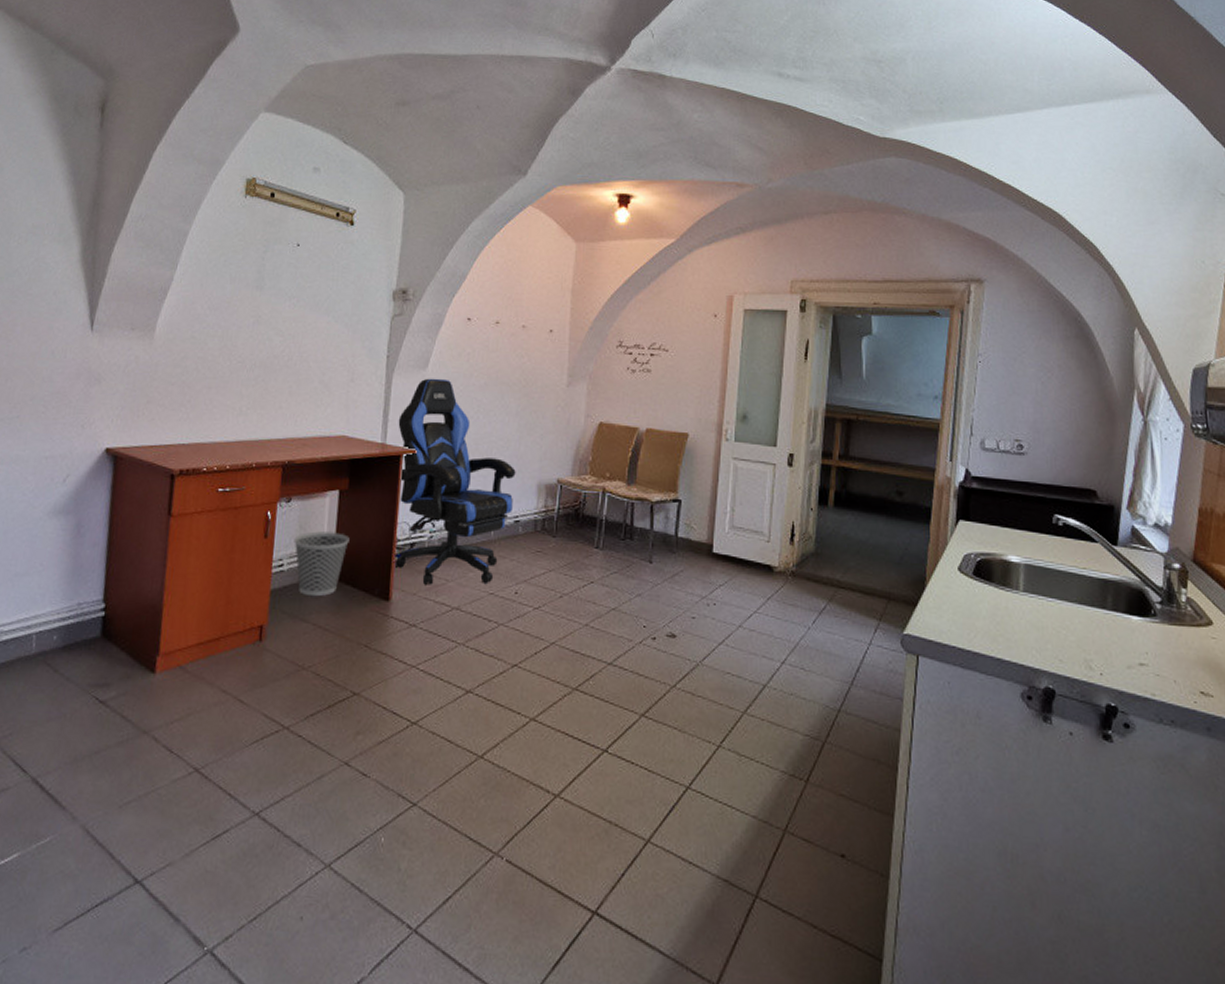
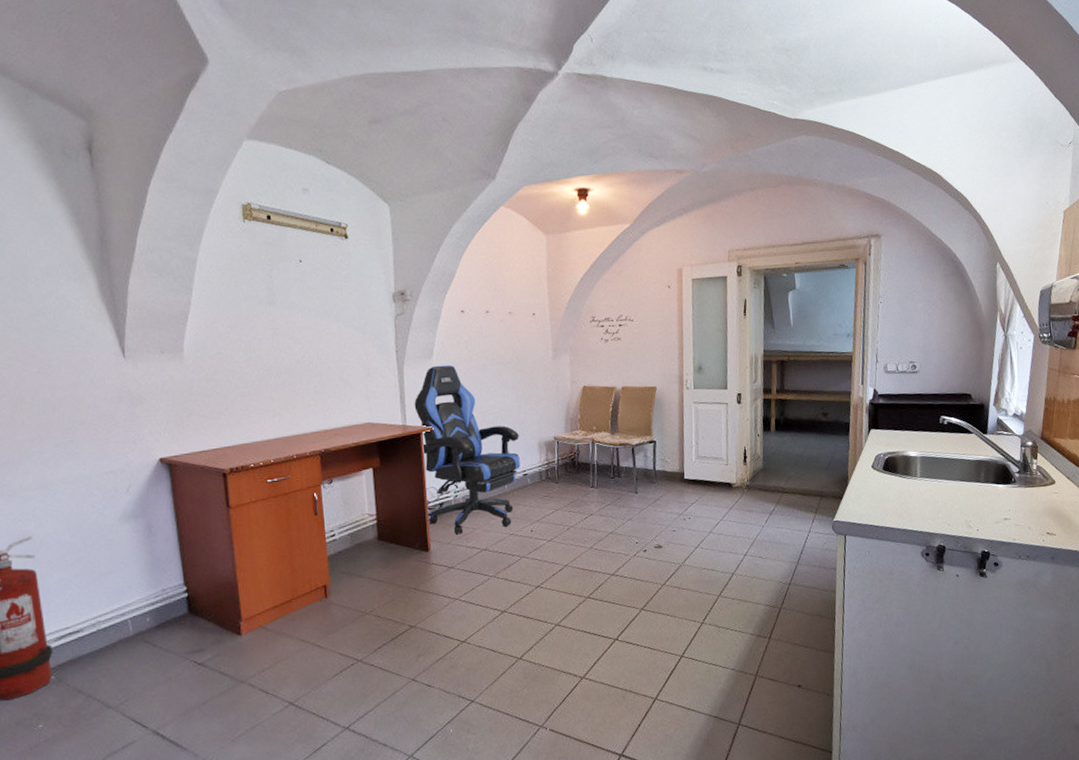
wastebasket: present [294,531,350,597] -> none [340,502,388,557]

